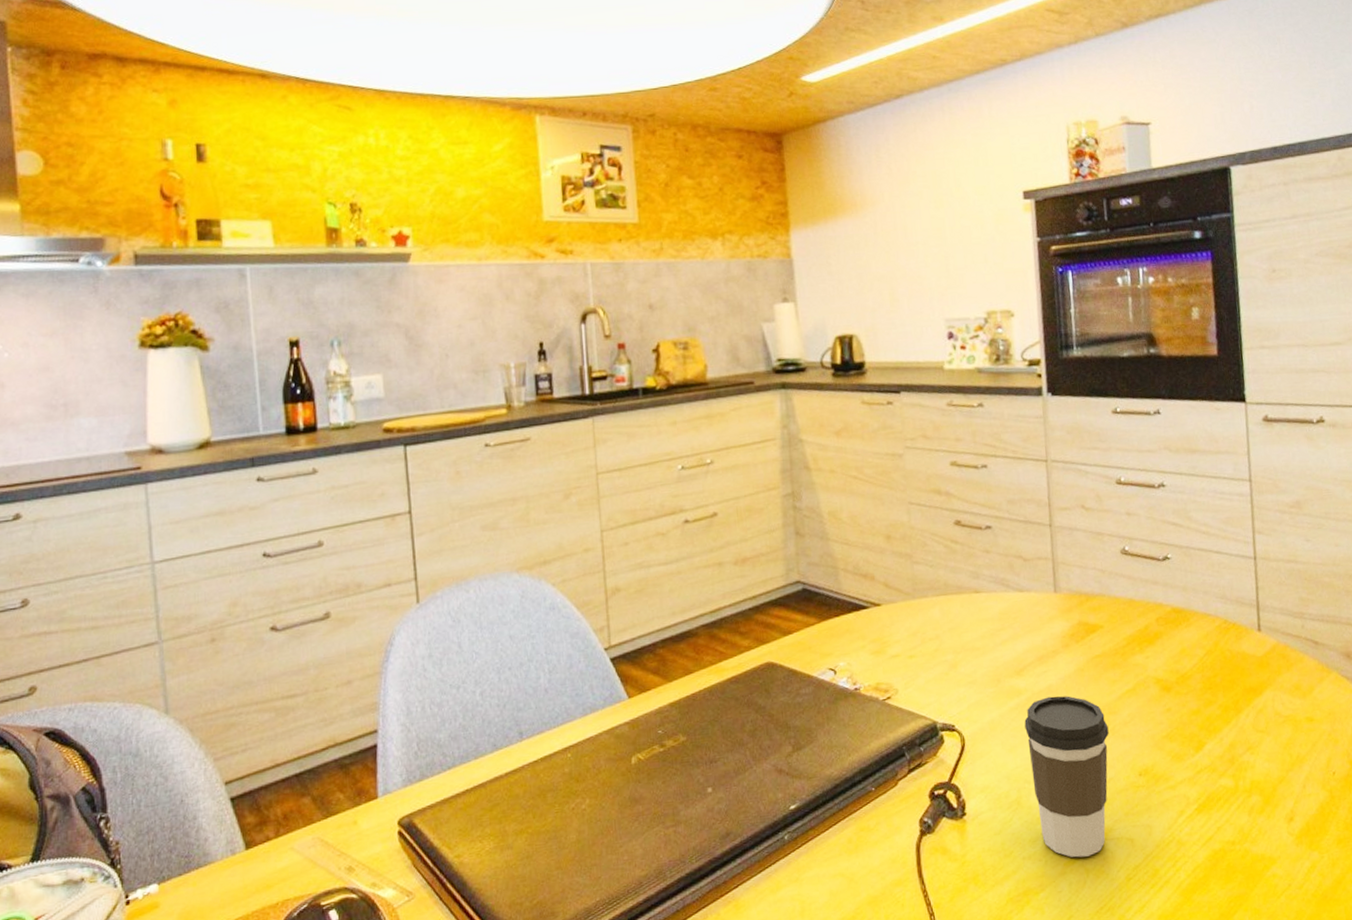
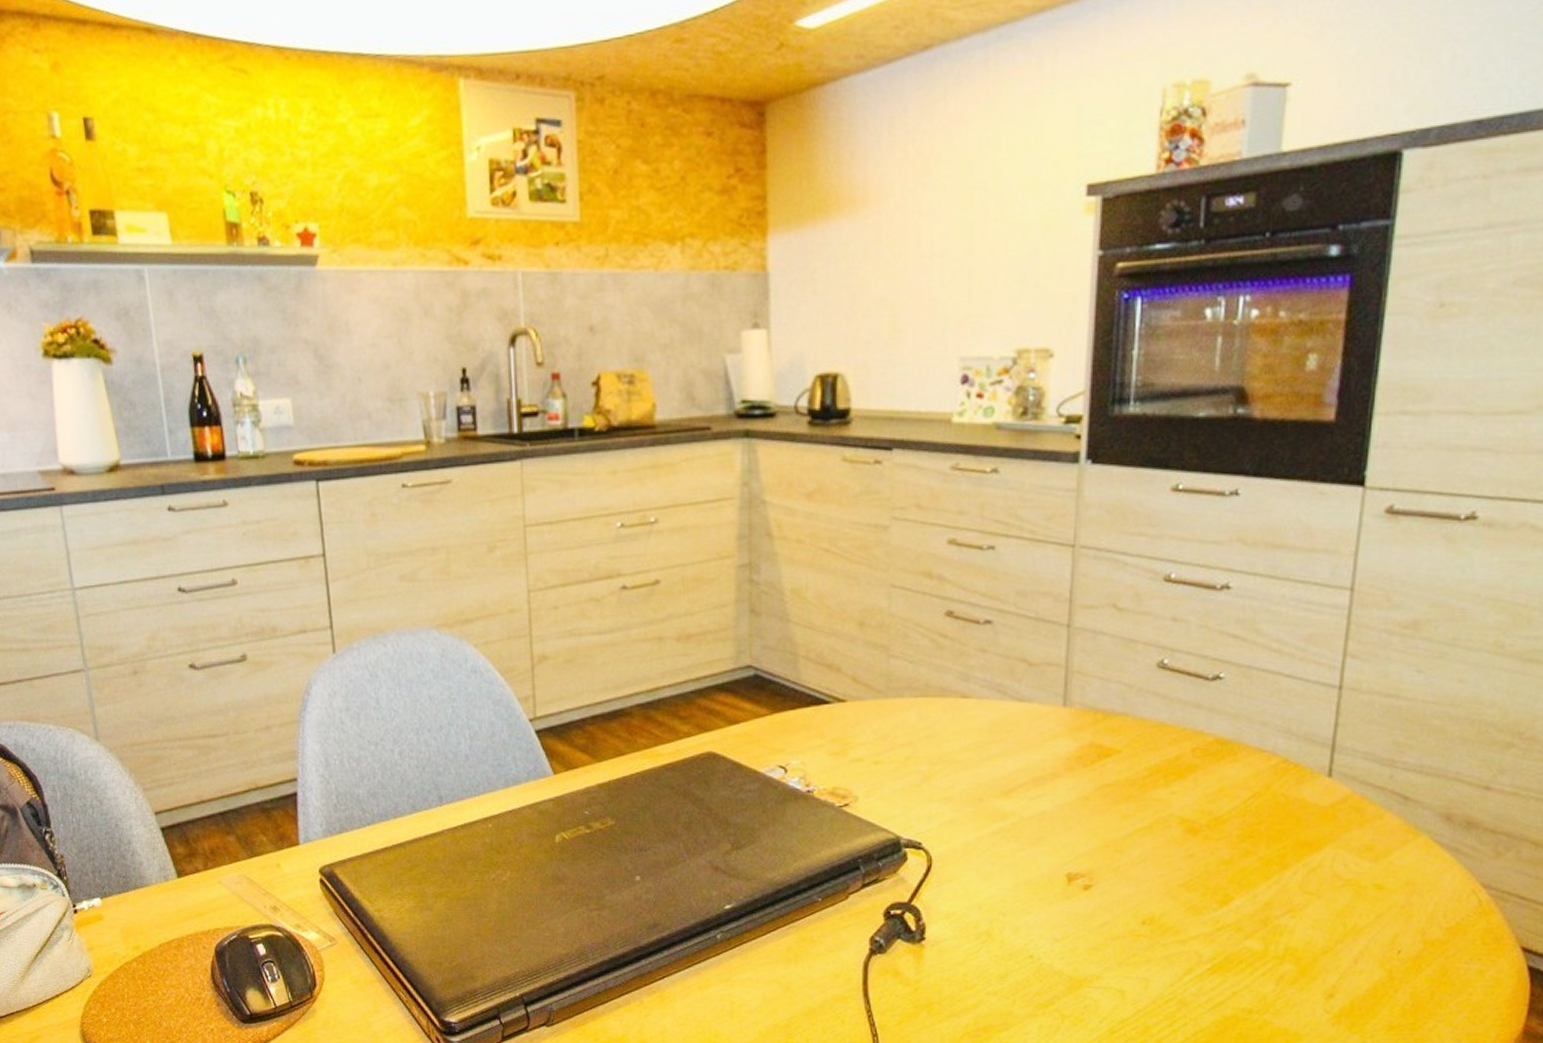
coffee cup: present [1024,695,1109,858] -> none [1007,824,1111,1002]

